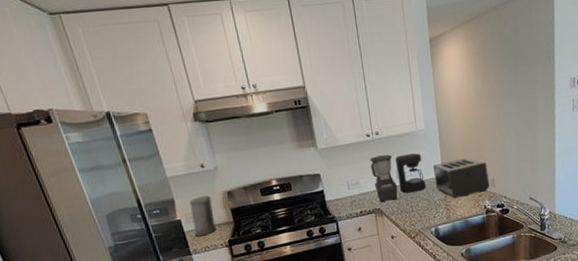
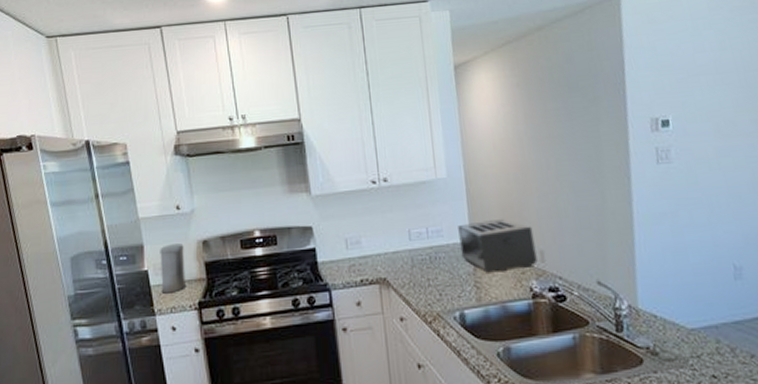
blender: present [370,154,398,203] -> none [375,208,410,271]
coffee maker: present [395,153,426,194] -> none [408,208,448,261]

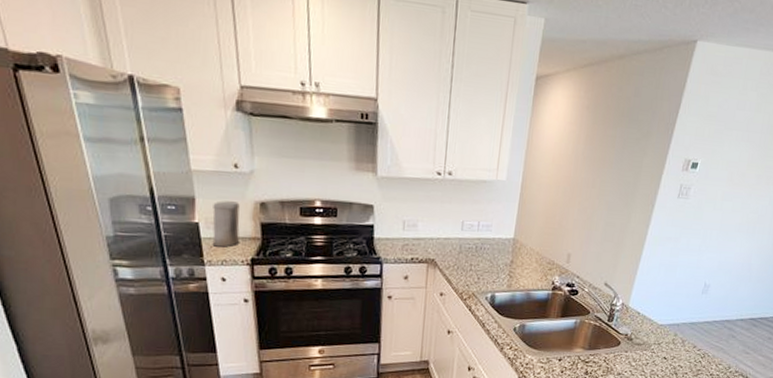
toaster: present [458,218,538,273] -> none [503,223,567,267]

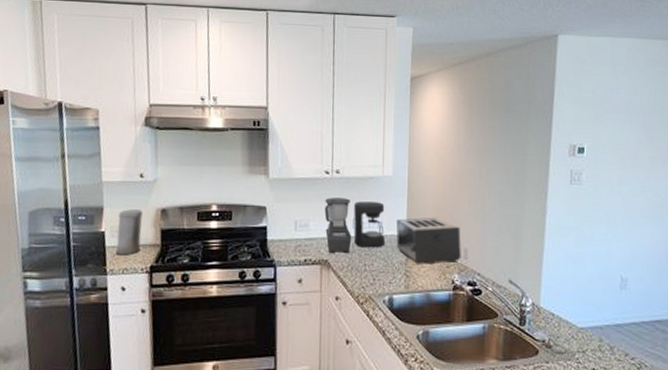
blender: none [433,199,461,254] -> present [324,197,352,254]
coffee maker: none [461,204,496,250] -> present [353,201,385,248]
toaster: none [503,223,567,267] -> present [397,217,461,264]

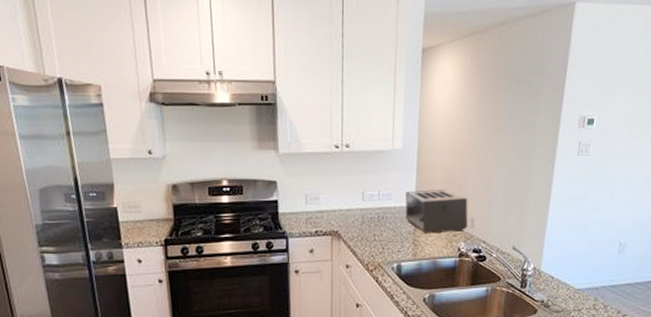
canister: present [115,209,143,255] -> none [129,185,154,230]
blender: present [324,197,352,254] -> none [335,171,362,225]
coffee maker: present [353,201,385,248] -> none [363,175,394,219]

